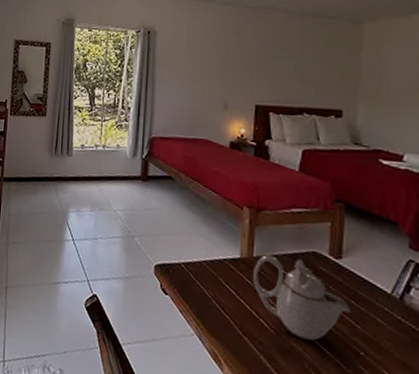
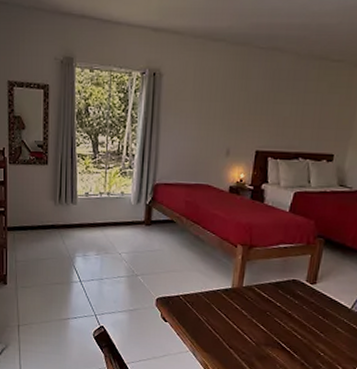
teapot: present [252,255,350,341] -> none [240,284,318,348]

